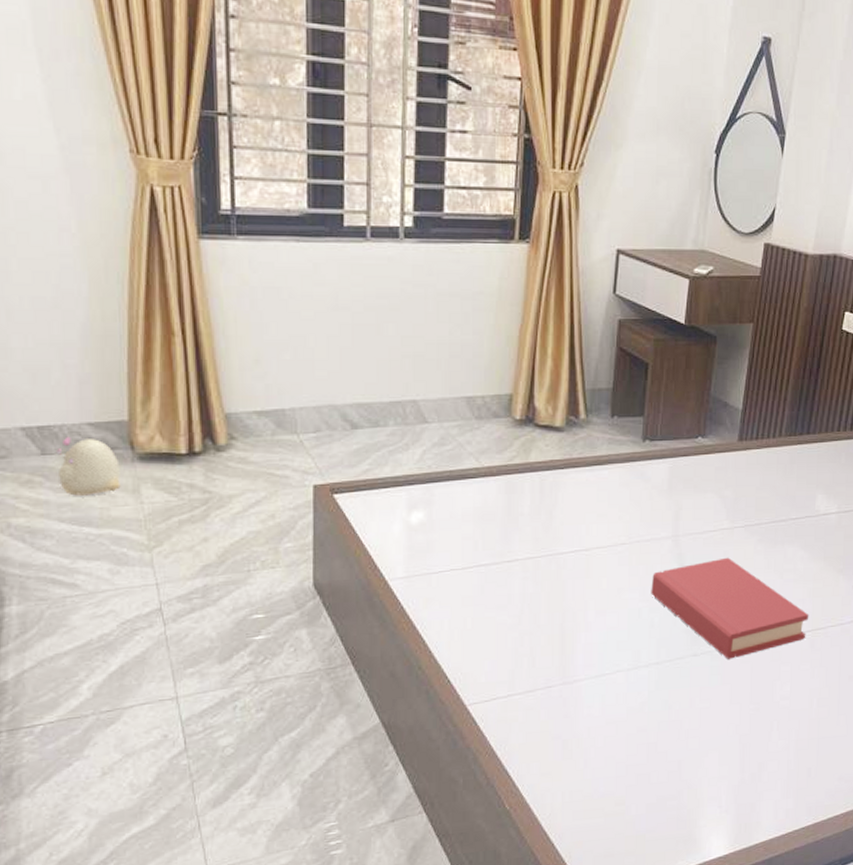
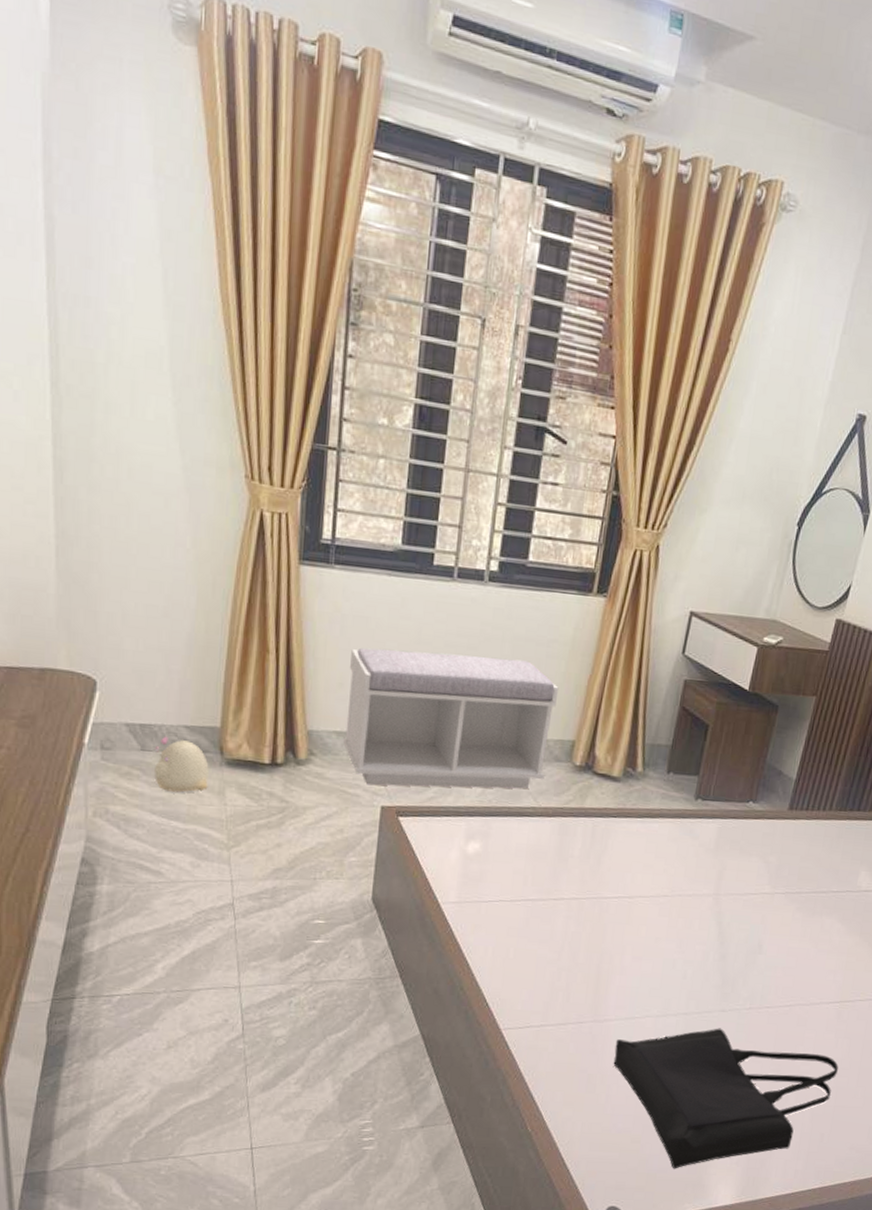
bench: none [265,316,490,465] -> present [343,647,559,789]
tote bag: none [588,673,818,827] -> present [613,1028,839,1169]
hardback book: present [651,557,809,659] -> none [687,921,839,1019]

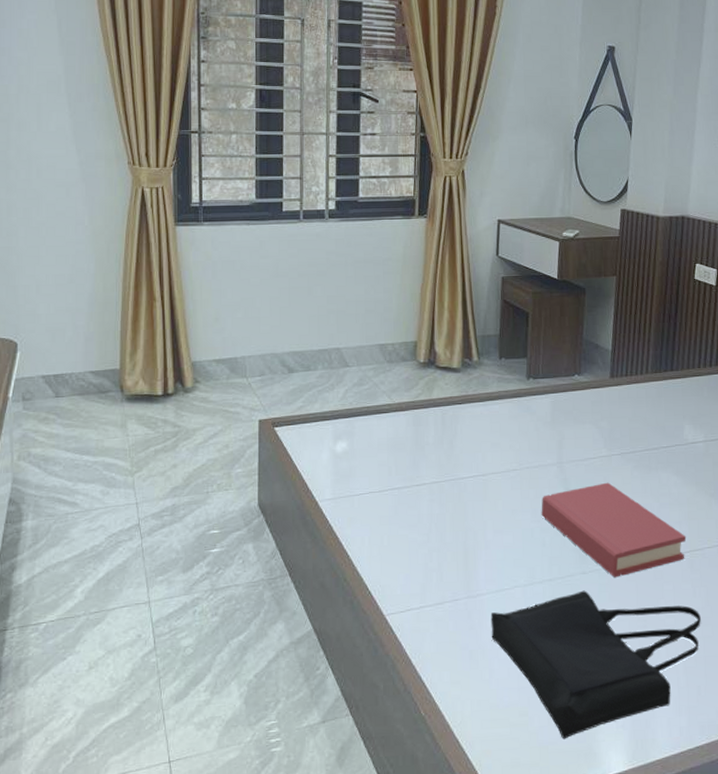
plush toy: present [154,736,209,793] -> none [66,382,112,430]
bench: present [343,647,559,789] -> none [222,279,398,403]
hardback book: none [687,921,839,1019] -> present [541,482,687,578]

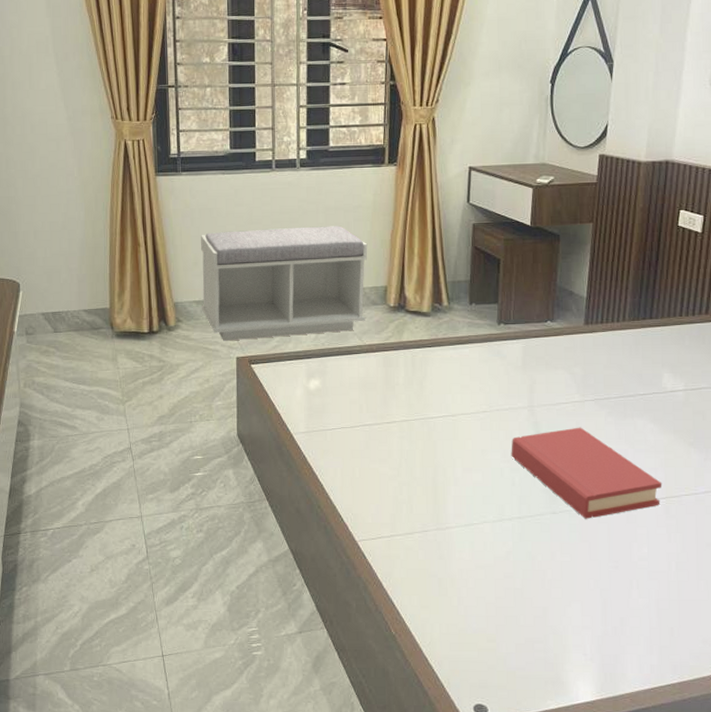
bench: none [222,279,398,403] -> present [201,226,368,341]
tote bag: present [490,590,701,739] -> none [459,529,676,667]

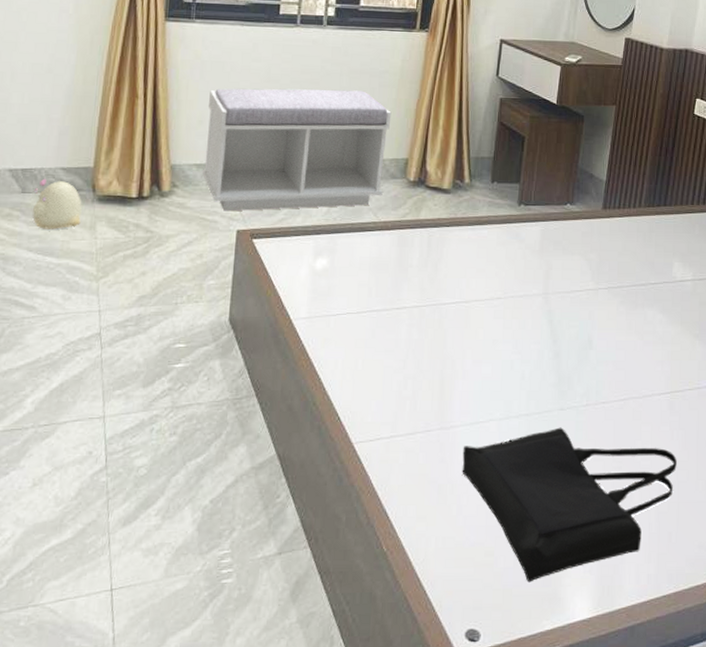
plush toy: none [63,319,104,362] -> present [32,178,82,230]
tote bag: none [459,529,676,667] -> present [462,427,677,582]
hardback book: present [511,427,663,519] -> none [522,316,668,416]

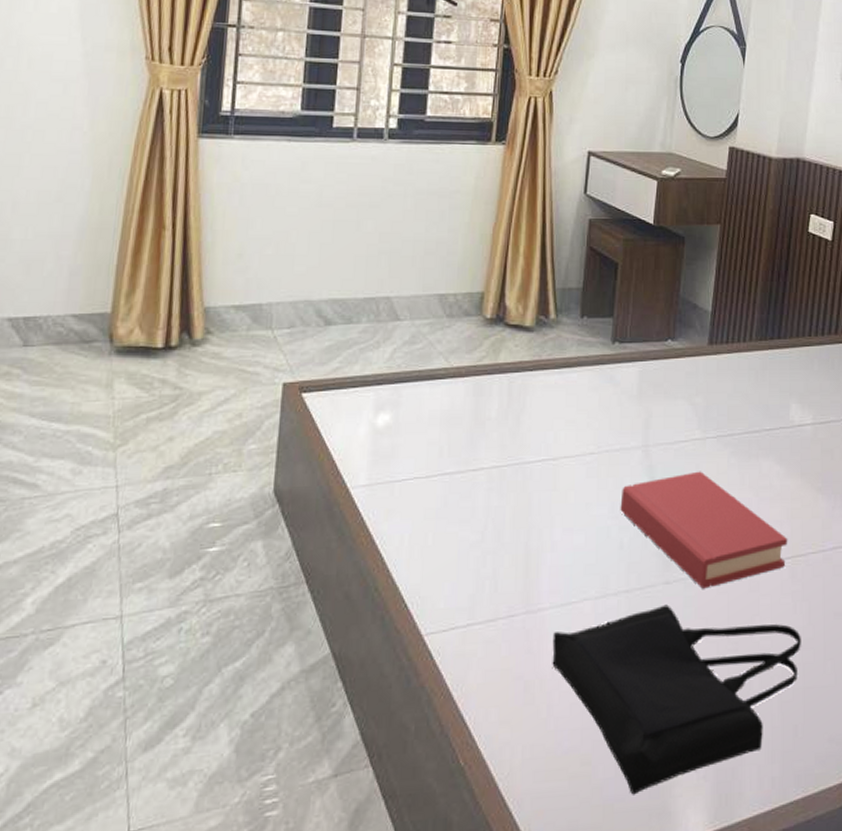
plush toy: present [32,178,82,230] -> none [36,328,97,390]
bench: present [203,88,392,212] -> none [242,213,464,361]
hardback book: none [522,316,668,416] -> present [620,471,788,589]

